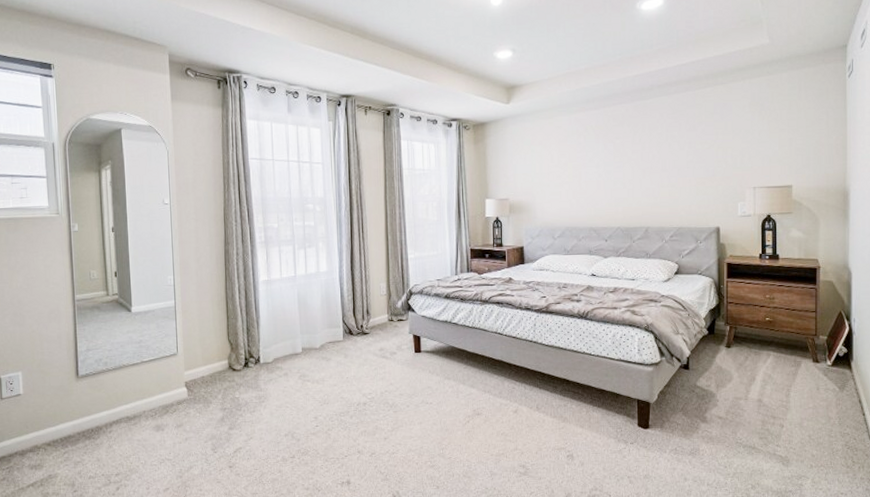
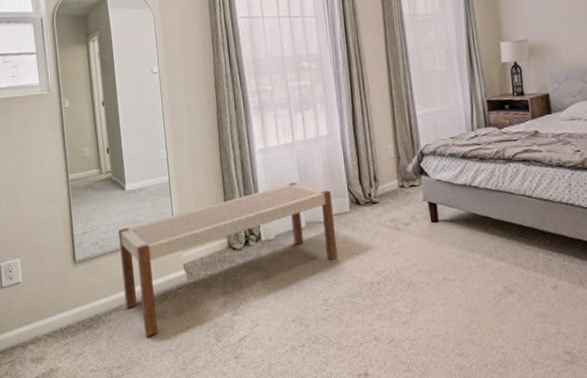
bench: none [123,312,330,447] -> present [118,182,338,337]

